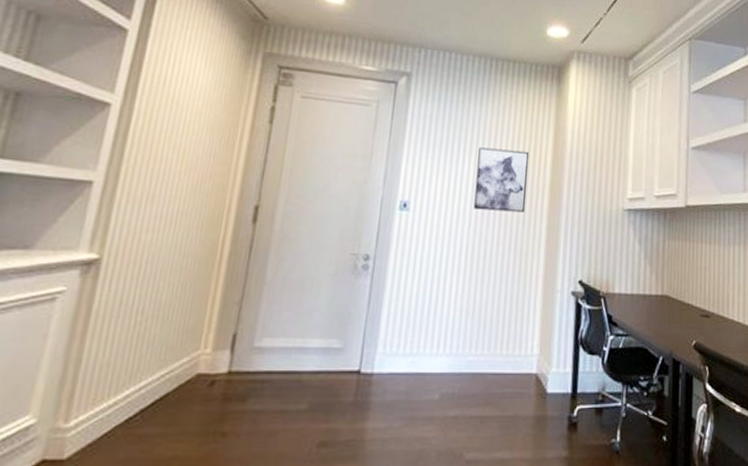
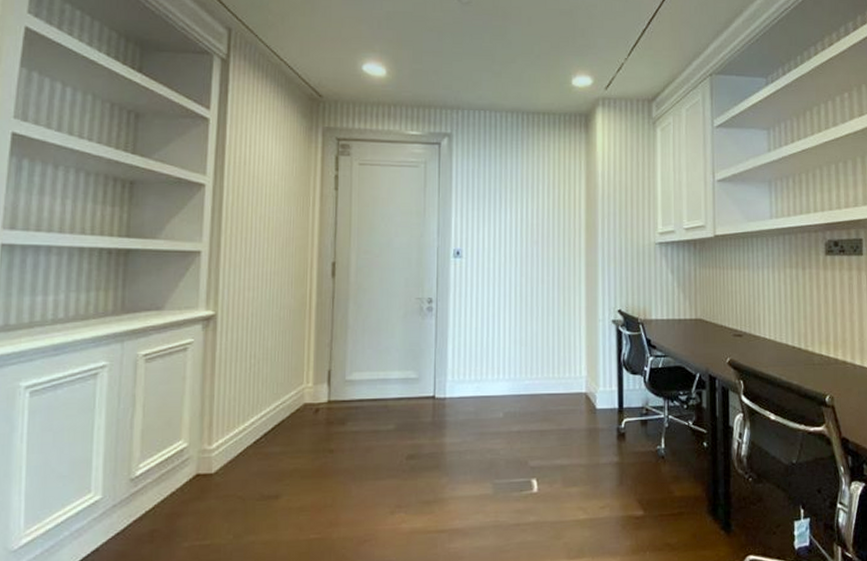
wall art: present [473,147,530,213] -> none [518,196,565,252]

